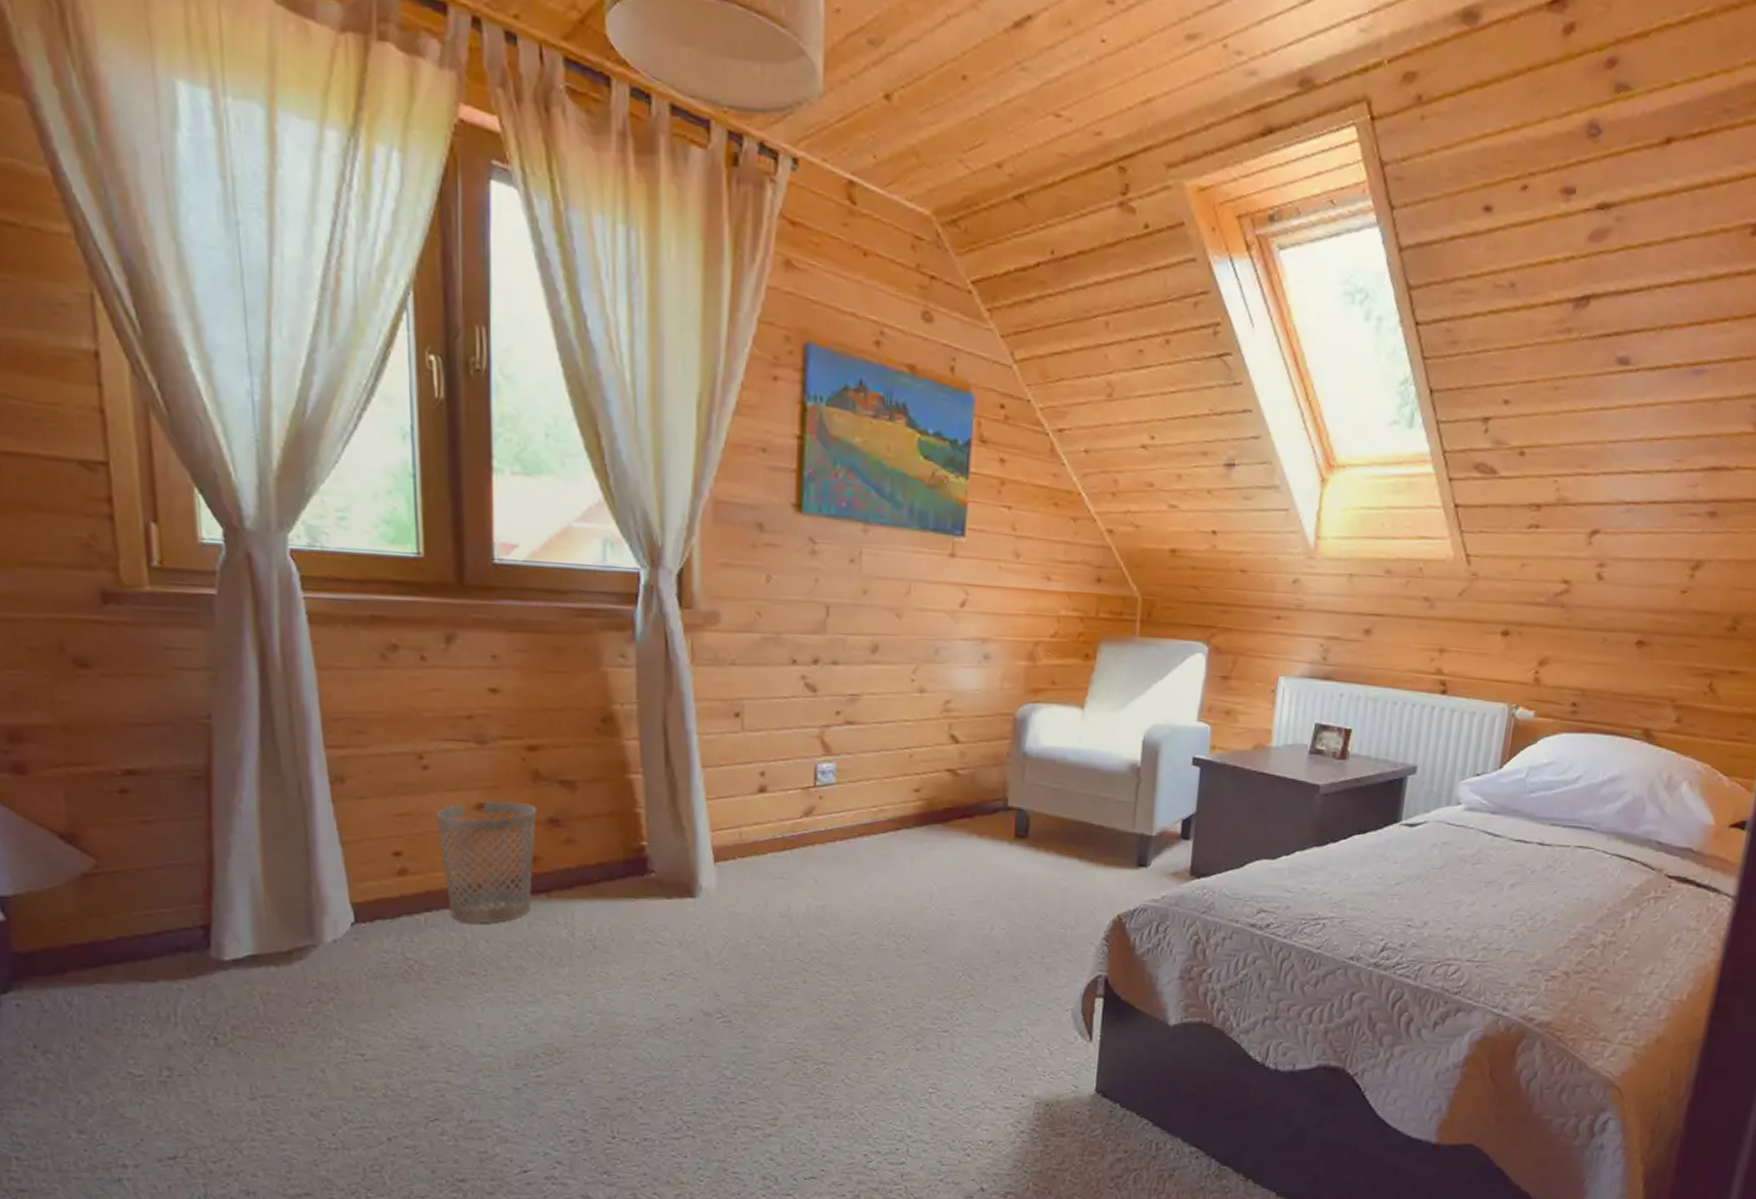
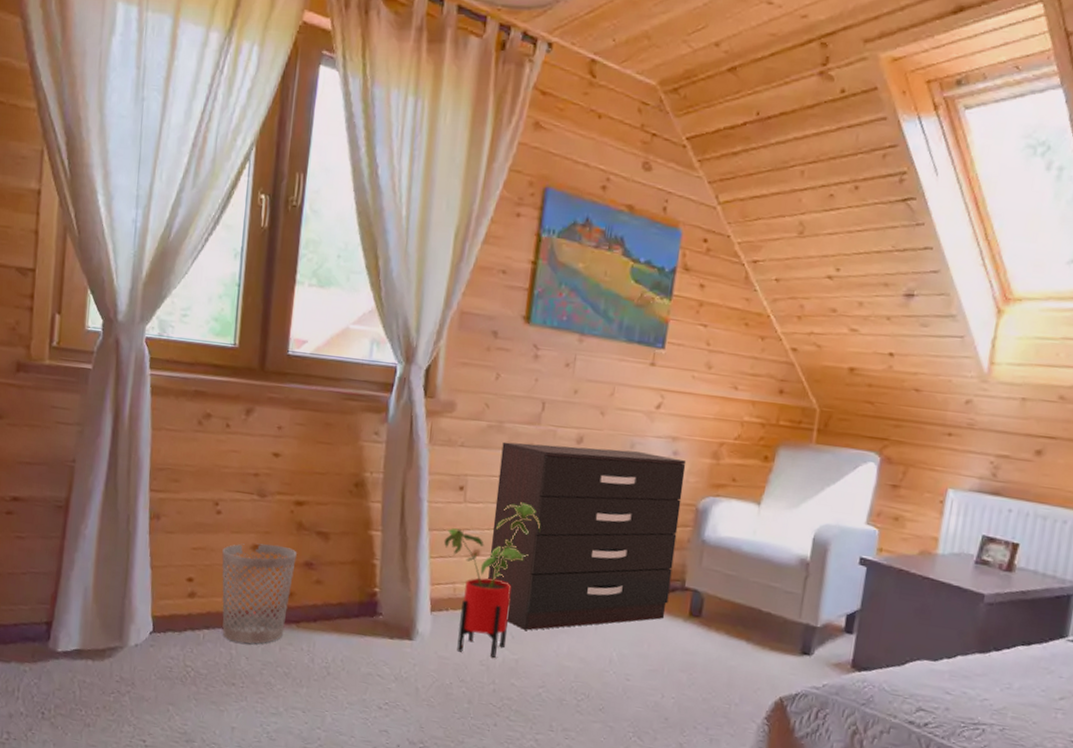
house plant: none [721,726,838,907] -> present [443,502,541,658]
dresser: none [779,656,999,872] -> present [488,442,687,631]

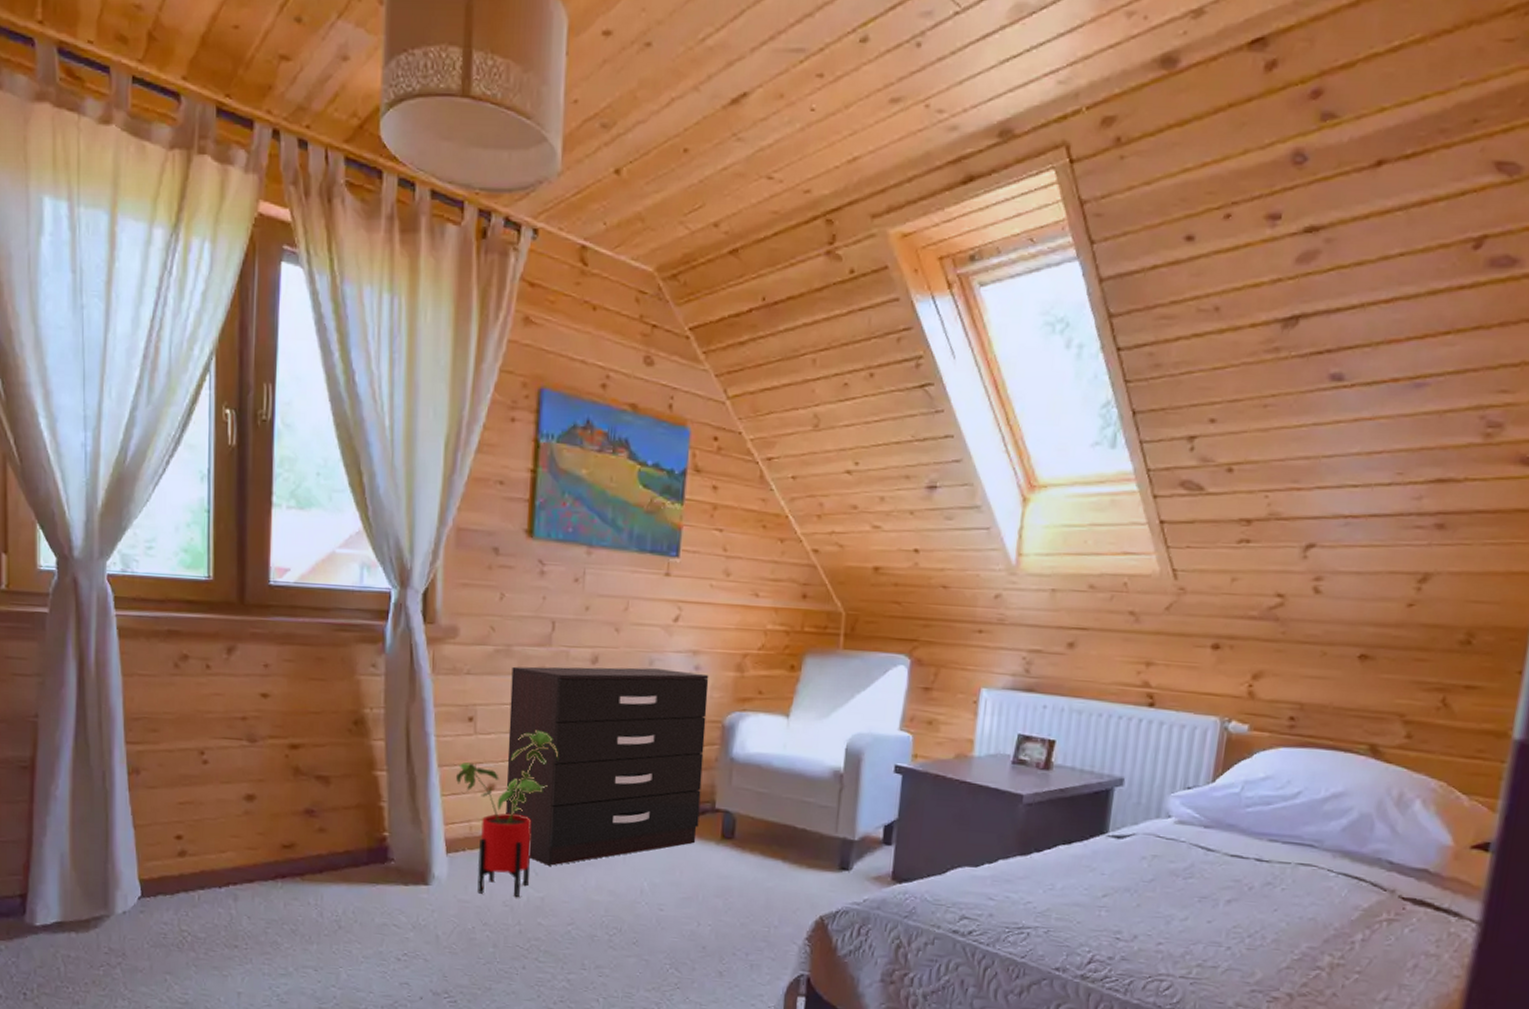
wastebasket: present [222,543,297,644] -> none [212,793,295,902]

